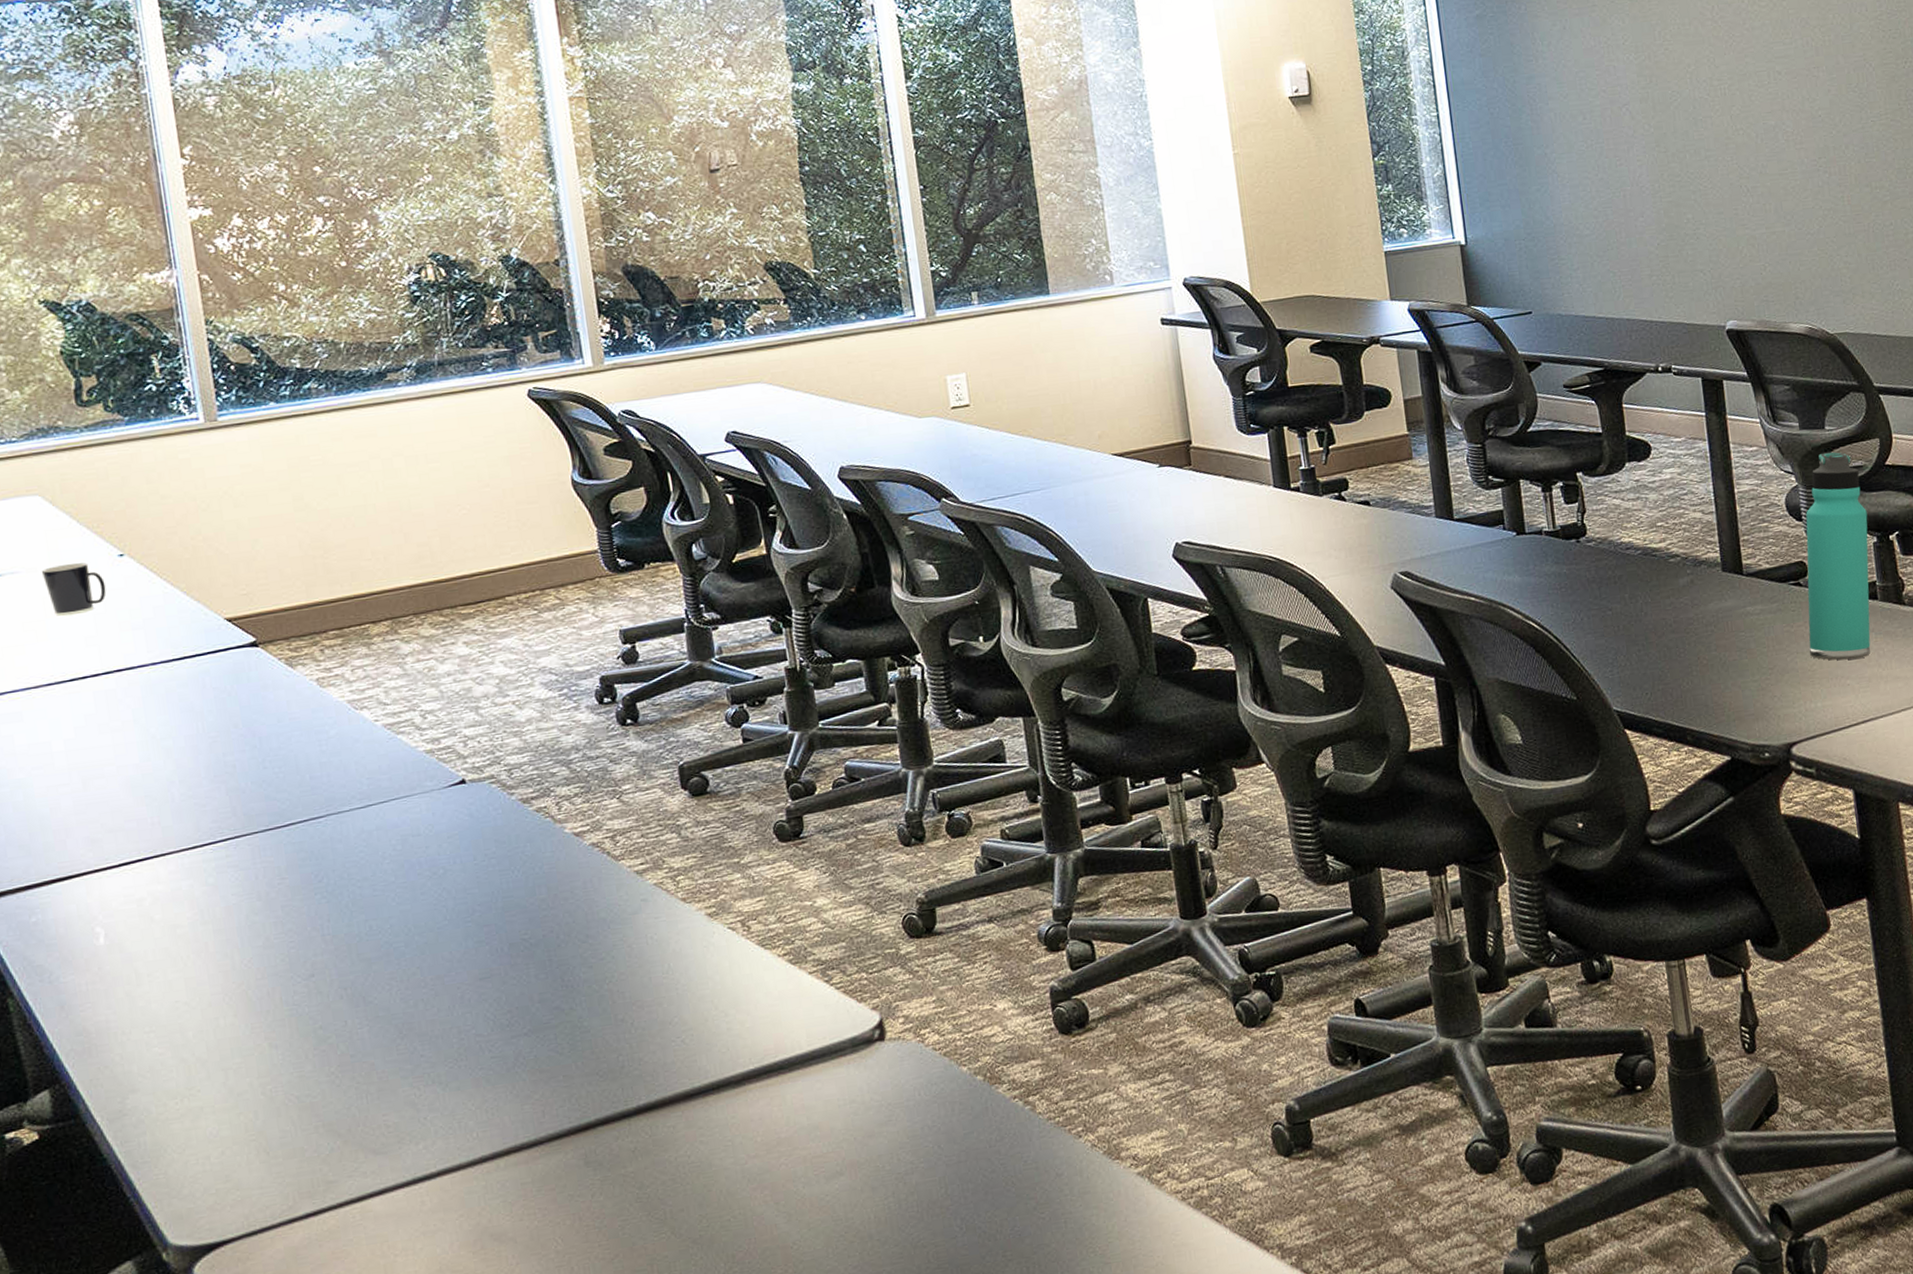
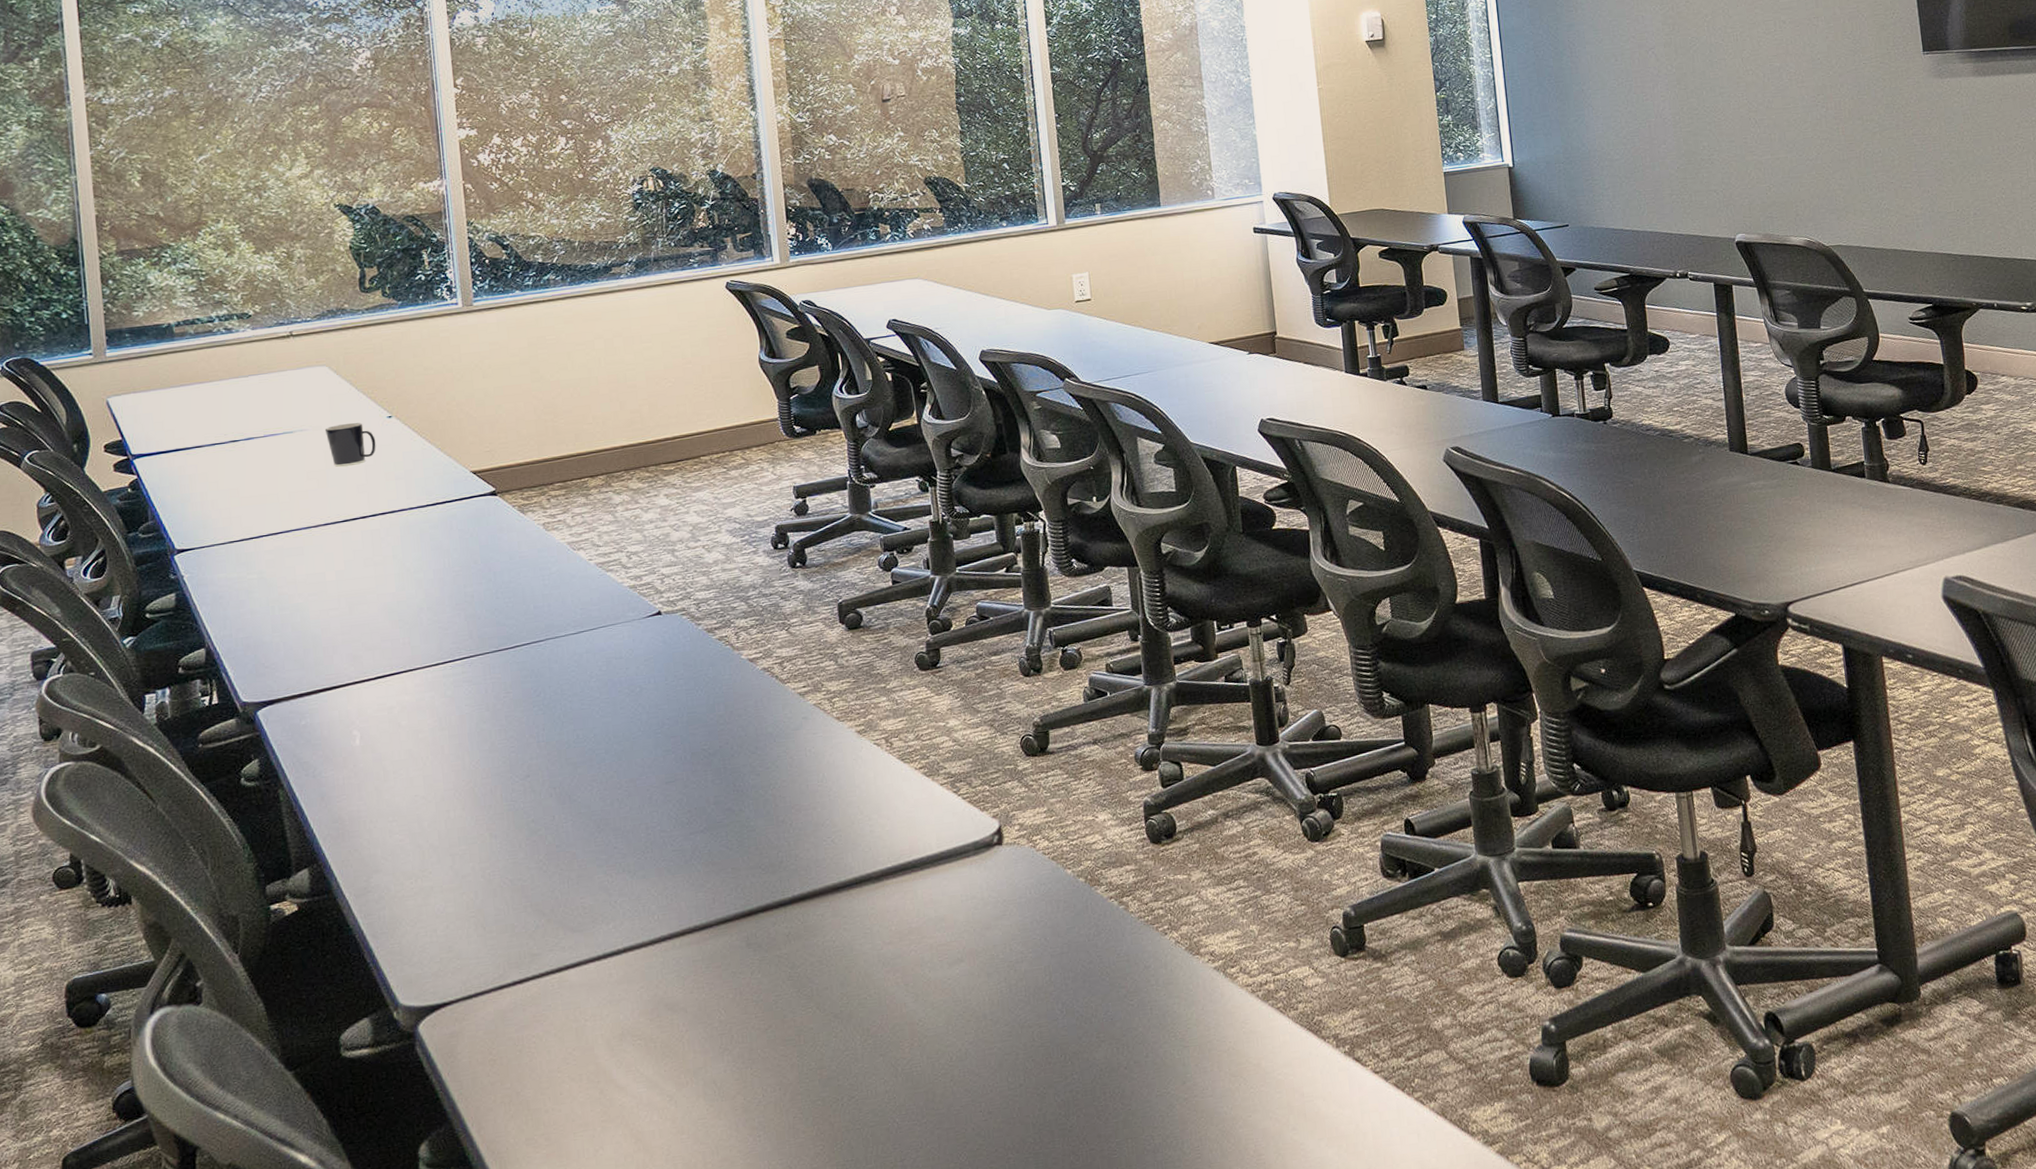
thermos bottle: present [1805,451,1871,661] -> none [1803,348,1859,531]

